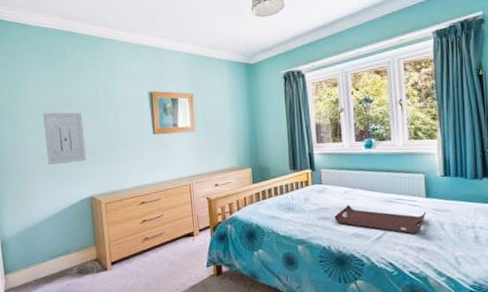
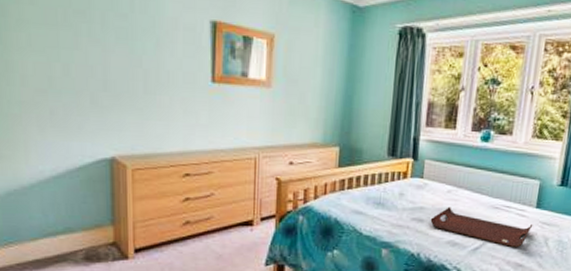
wall art: present [43,112,86,166] -> none [43,24,108,107]

